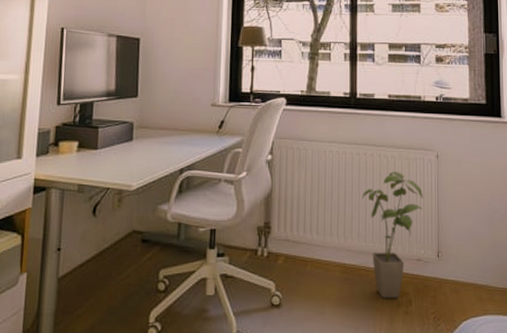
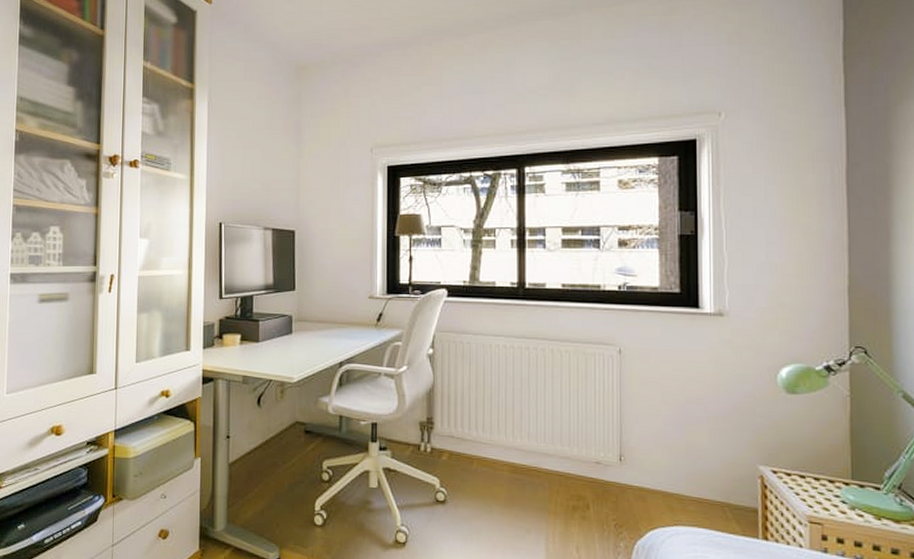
house plant: present [362,172,423,298] -> none [533,368,603,502]

